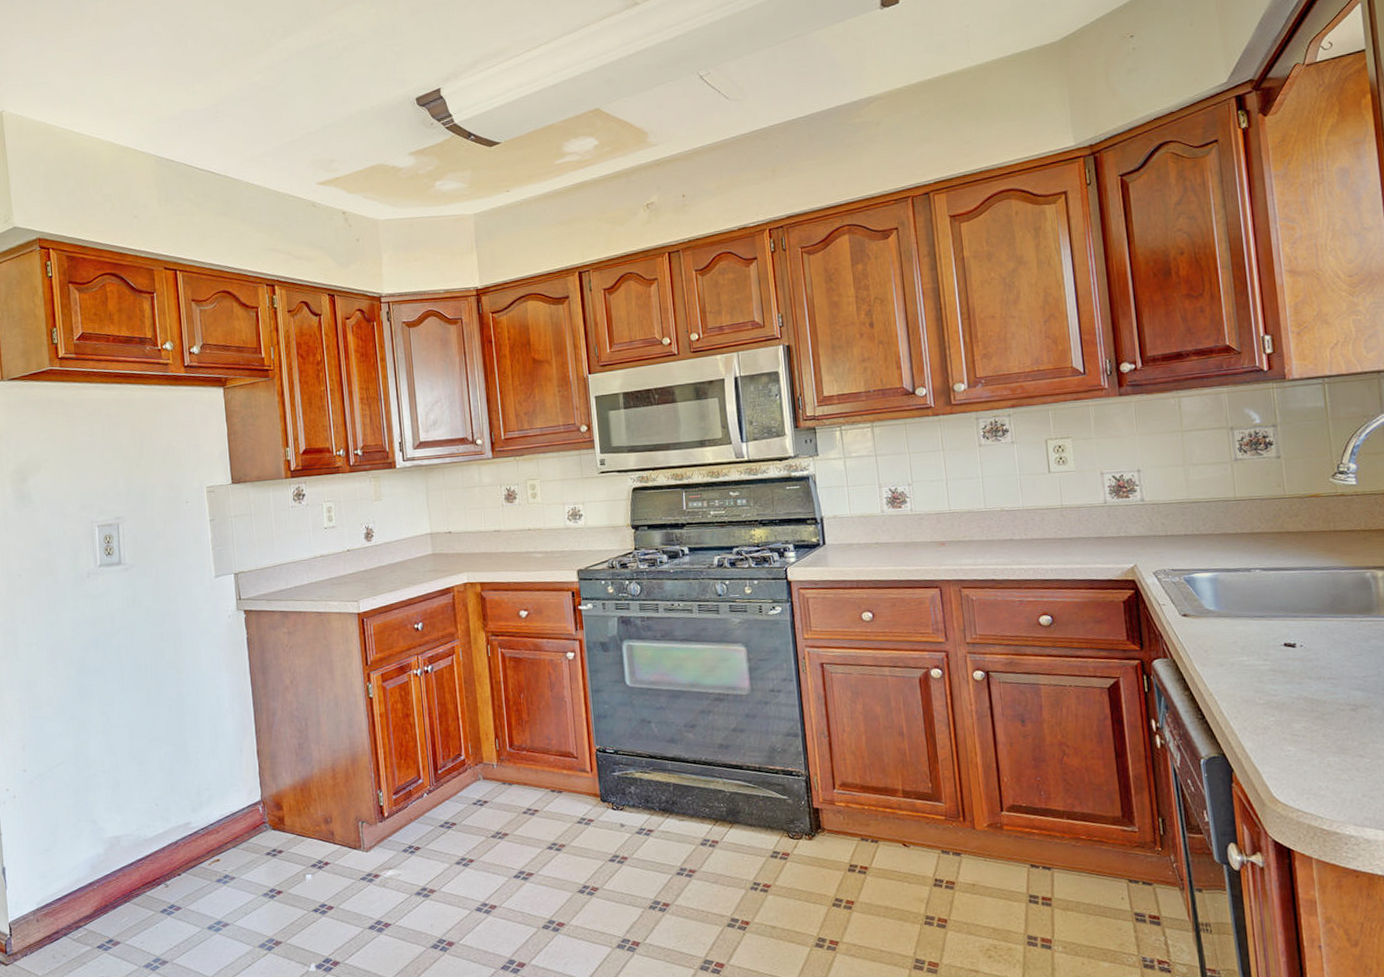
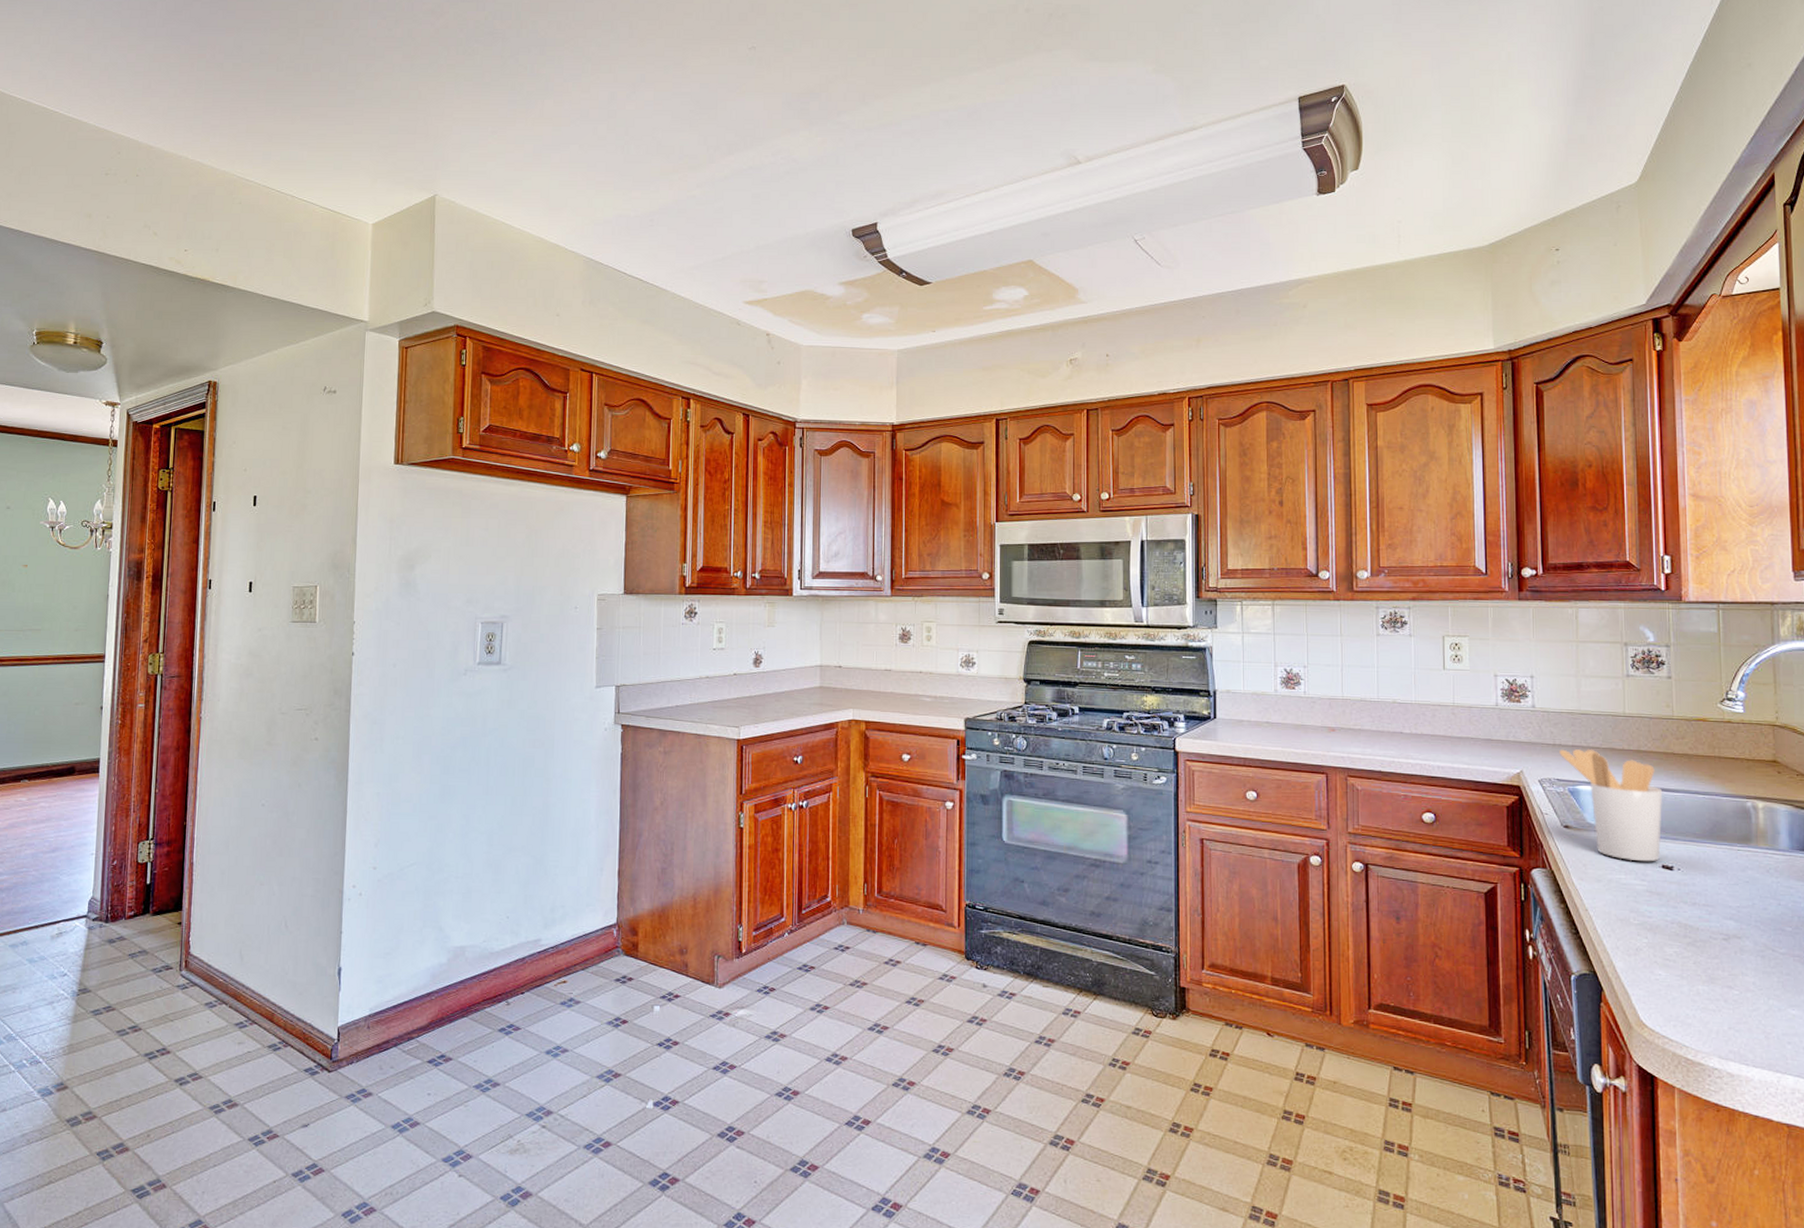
utensil holder: none [1172,536,1282,642] -> present [1559,748,1663,862]

